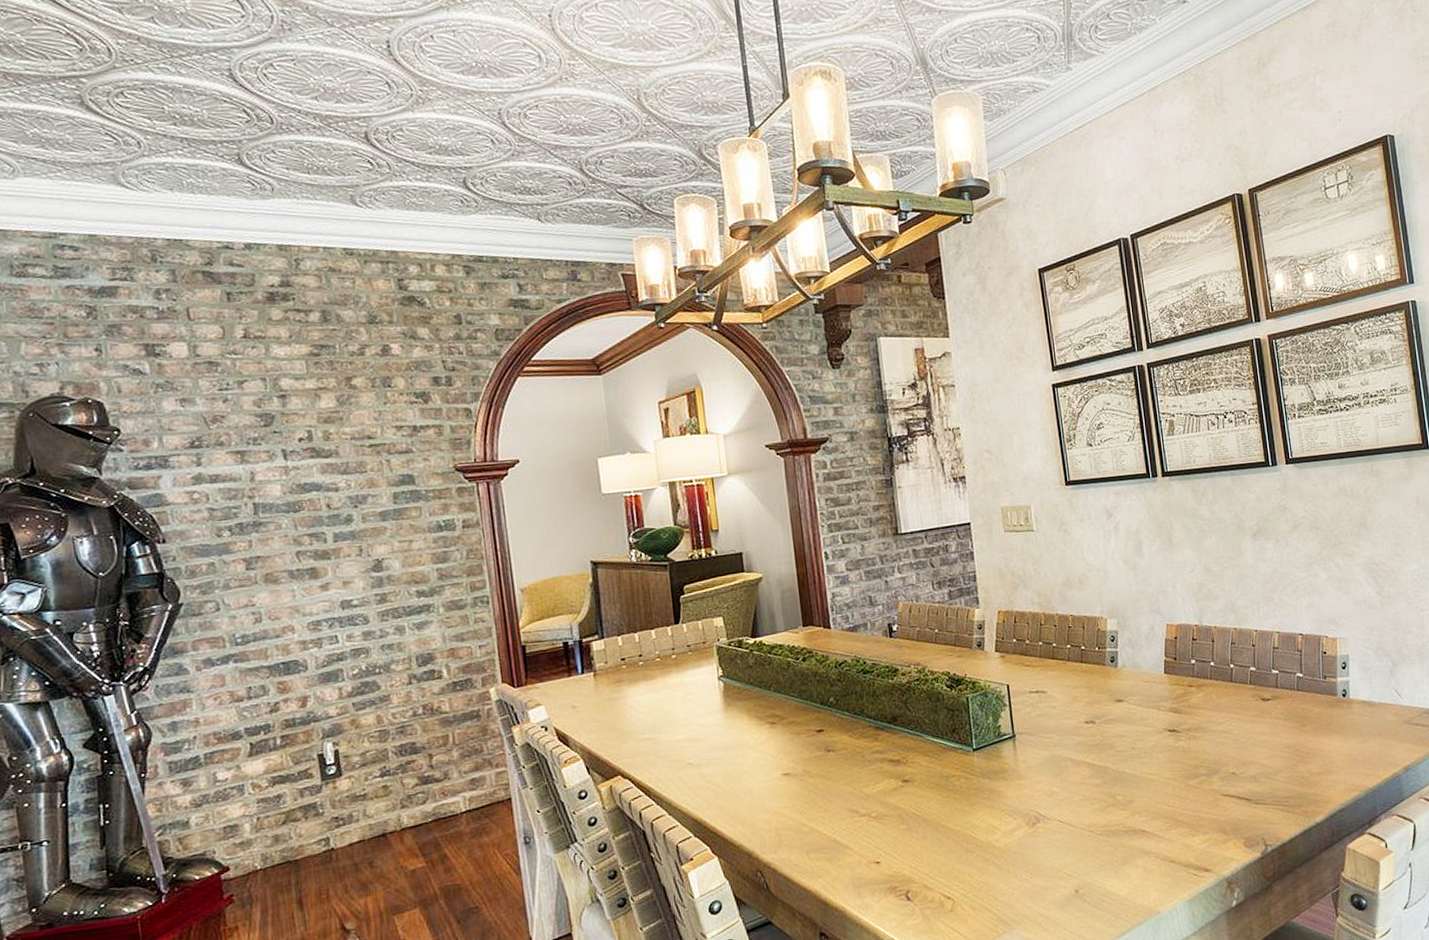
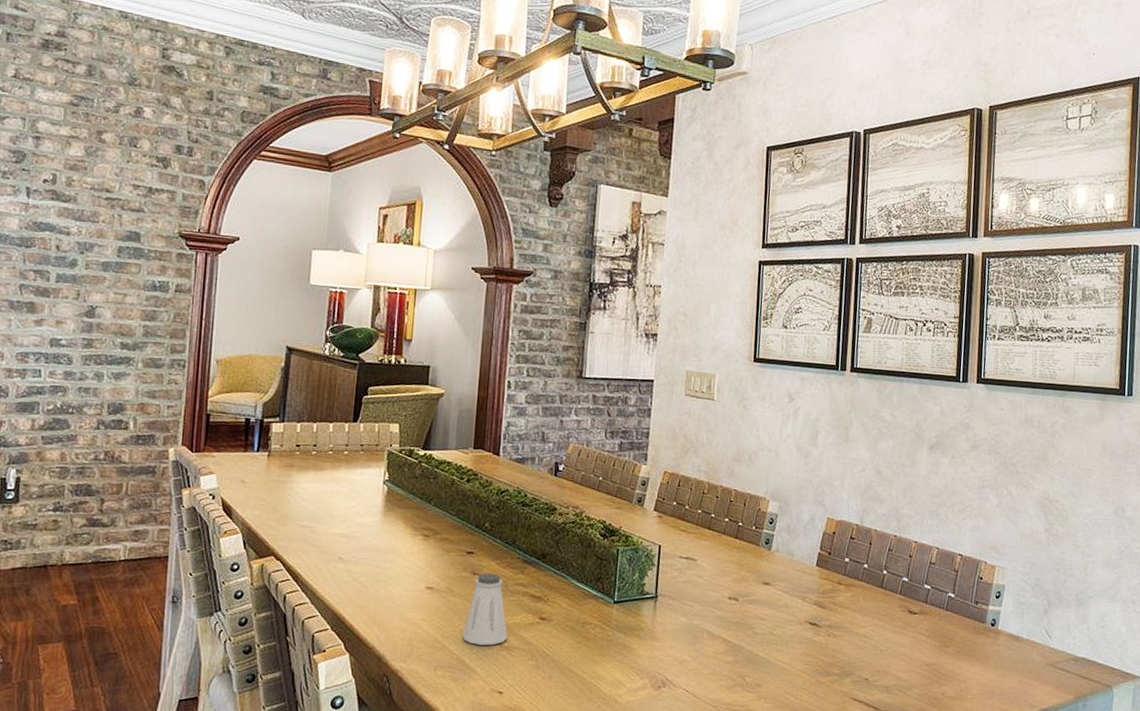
saltshaker: none [828,746,874,821] -> present [462,573,508,646]

